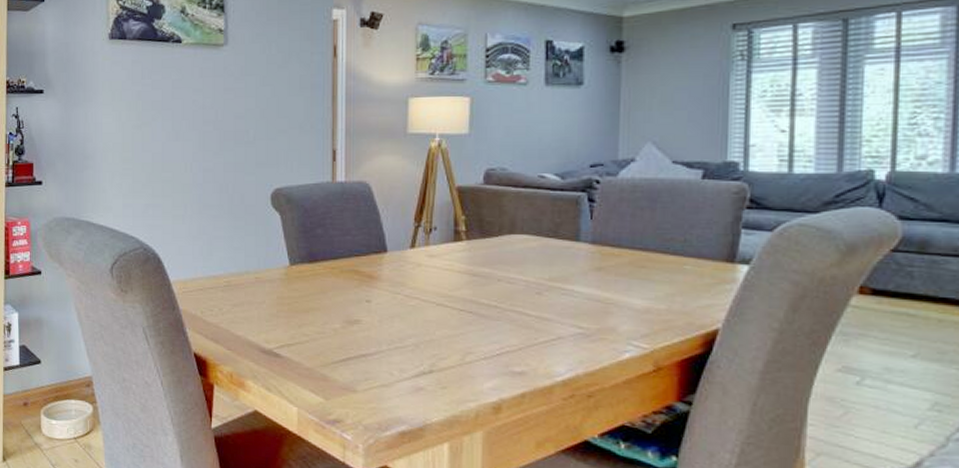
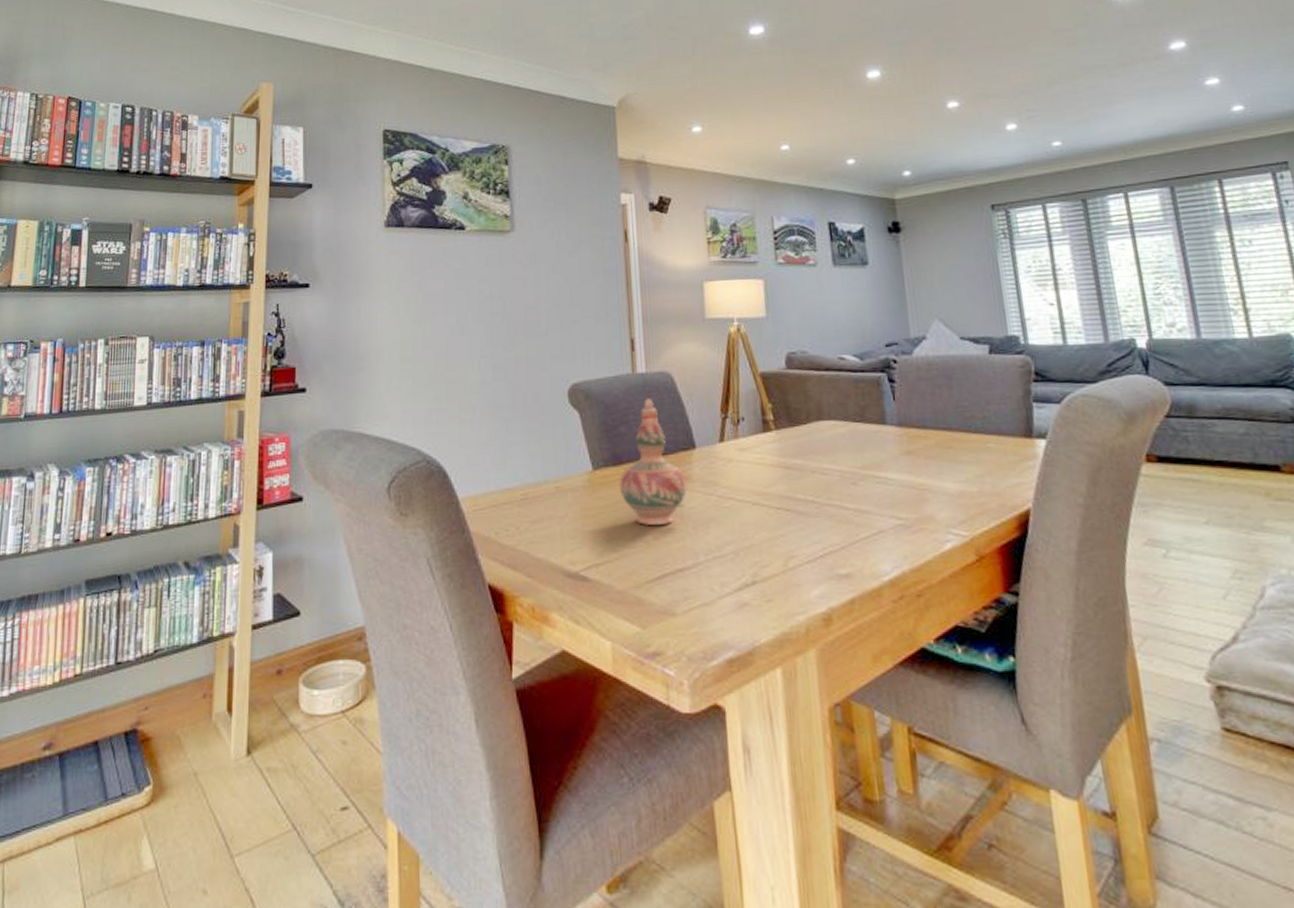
decorative vase: none [313,205,376,316] -> present [619,399,687,525]

